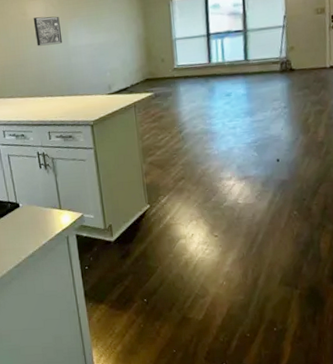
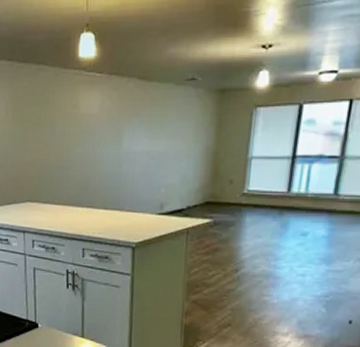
wall art: present [33,16,63,46] -> none [85,112,116,147]

